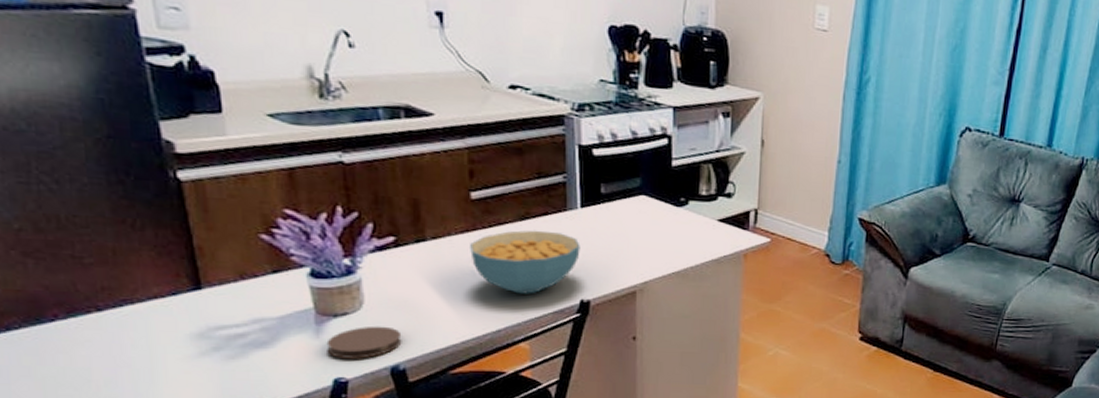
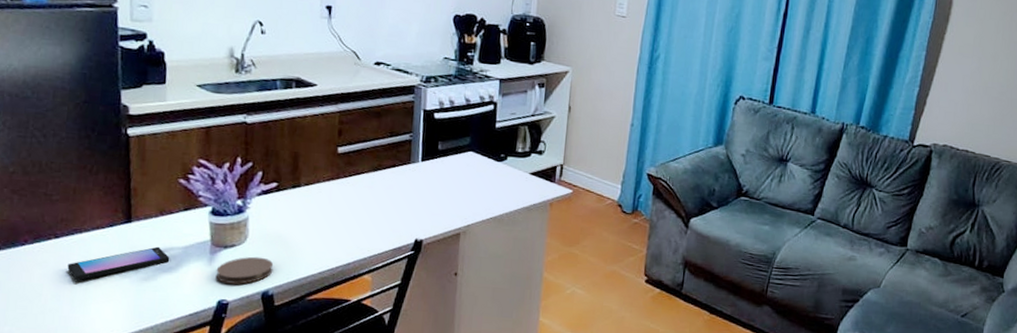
smartphone: none [121,317,262,363] -> present [67,246,170,281]
cereal bowl: present [470,230,580,294] -> none [333,179,419,233]

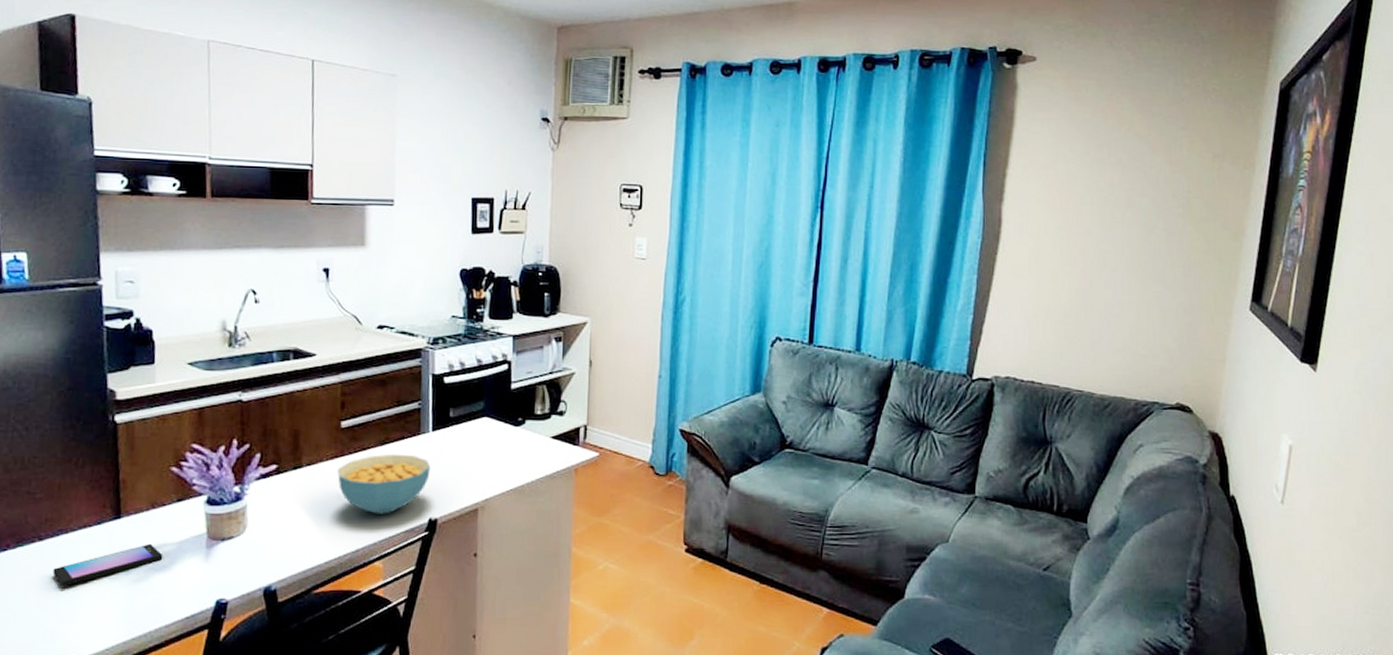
coaster: present [215,256,274,284] -> none [213,548,276,580]
cereal bowl: none [333,179,419,233] -> present [337,453,431,514]

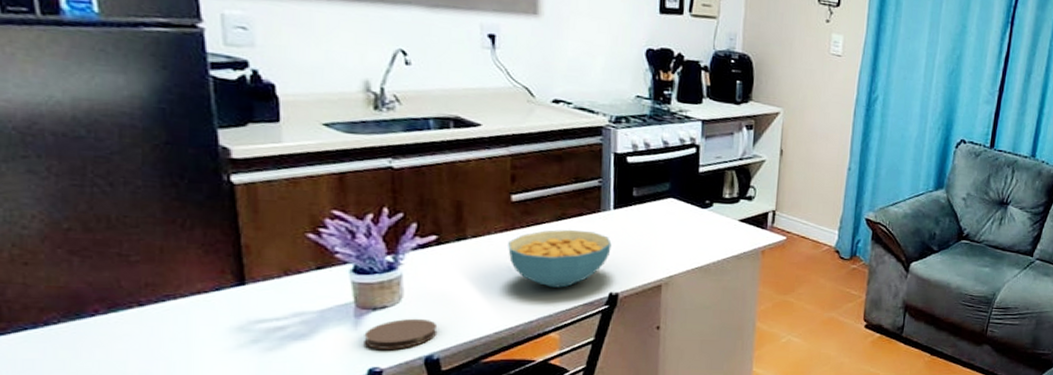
smartphone: present [53,543,163,587] -> none [160,311,302,355]
coaster: none [213,548,276,580] -> present [364,318,438,350]

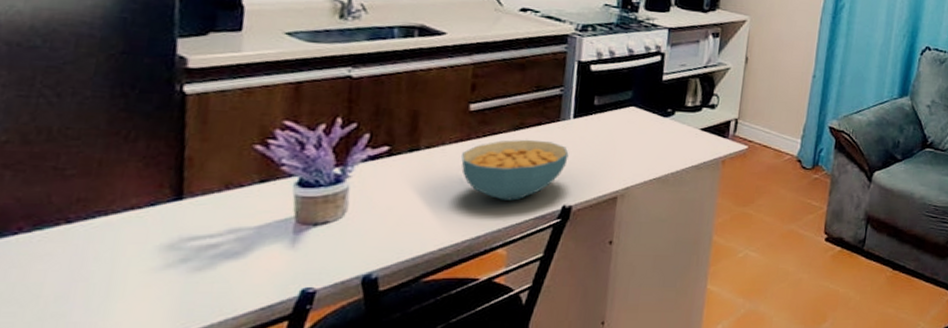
coaster: present [364,318,438,350] -> none [299,234,380,268]

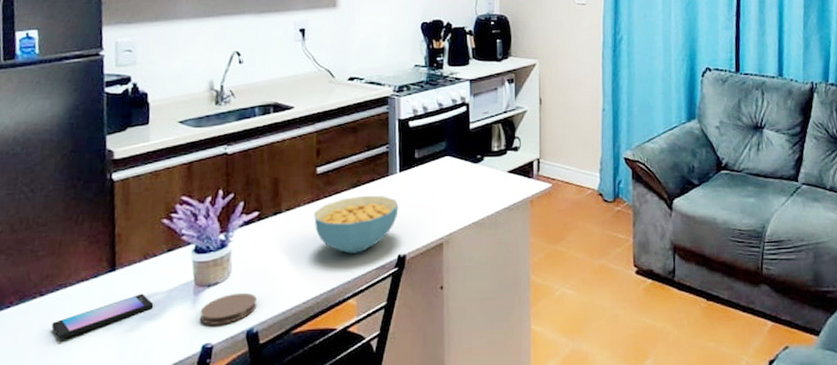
smartphone: none [82,228,237,276] -> present [51,293,154,340]
coaster: none [299,234,380,268] -> present [199,292,258,325]

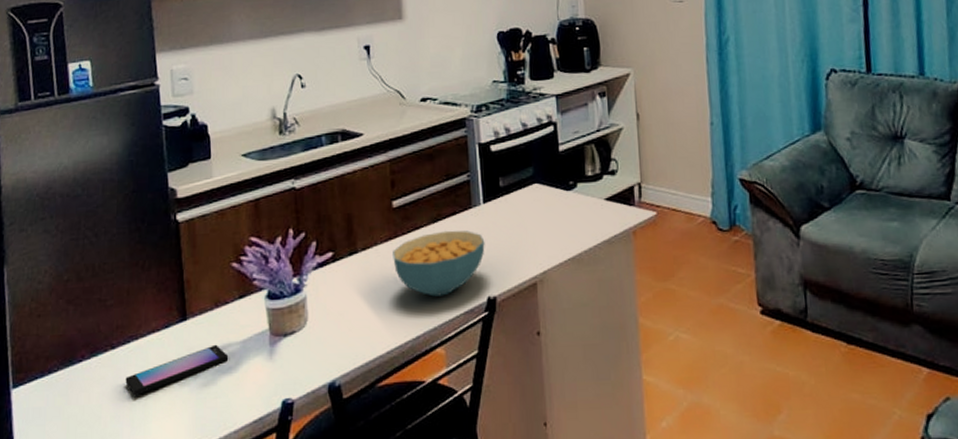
coaster: present [199,292,258,325] -> none [278,342,338,379]

